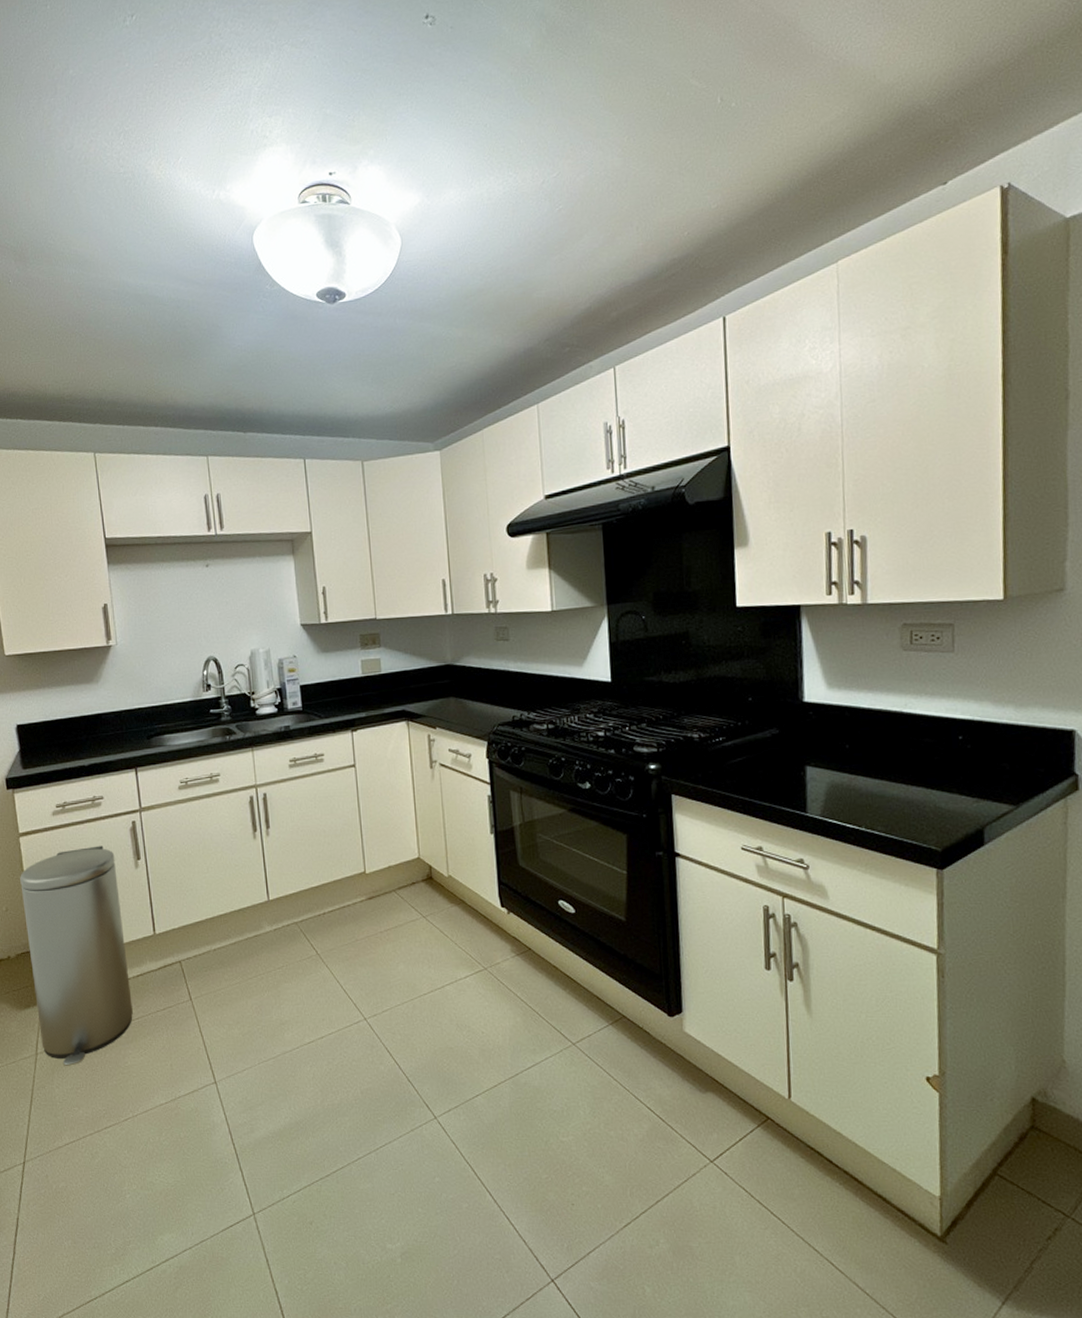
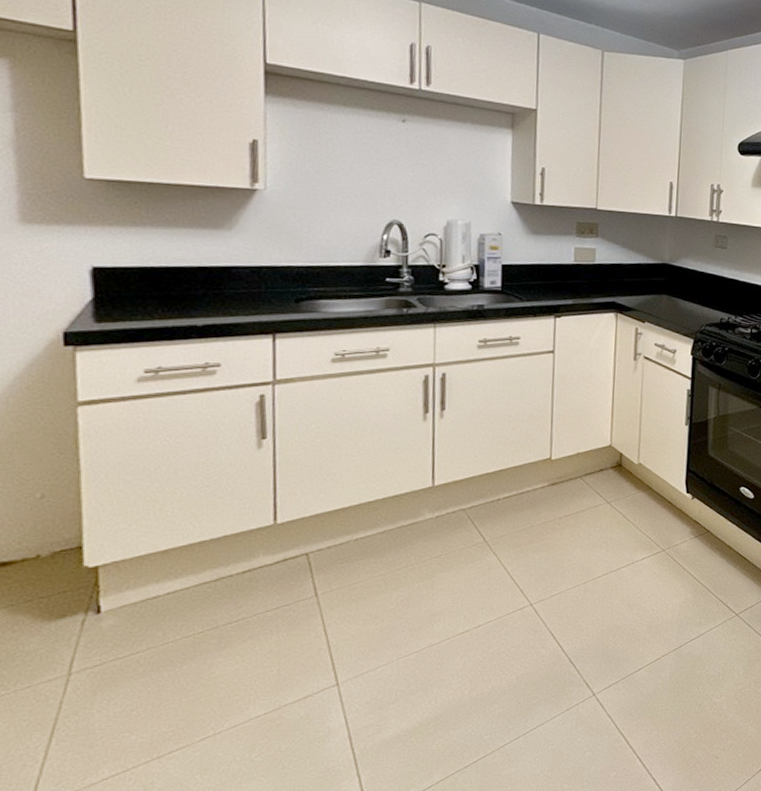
pedal bin: present [20,845,133,1066] -> none [71,421,232,685]

